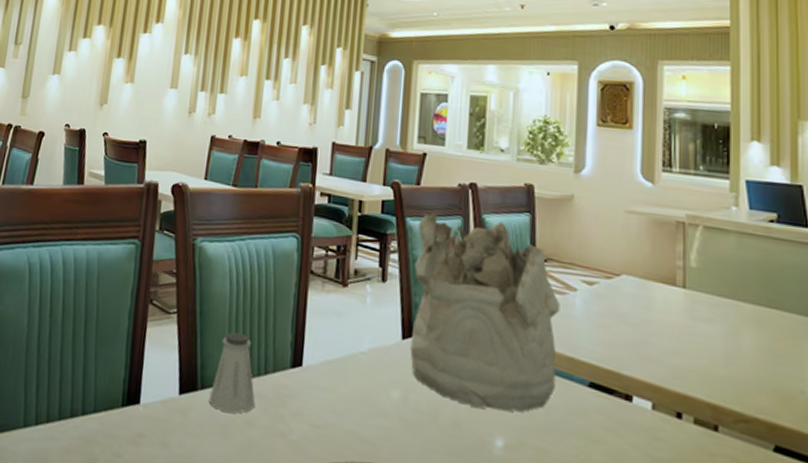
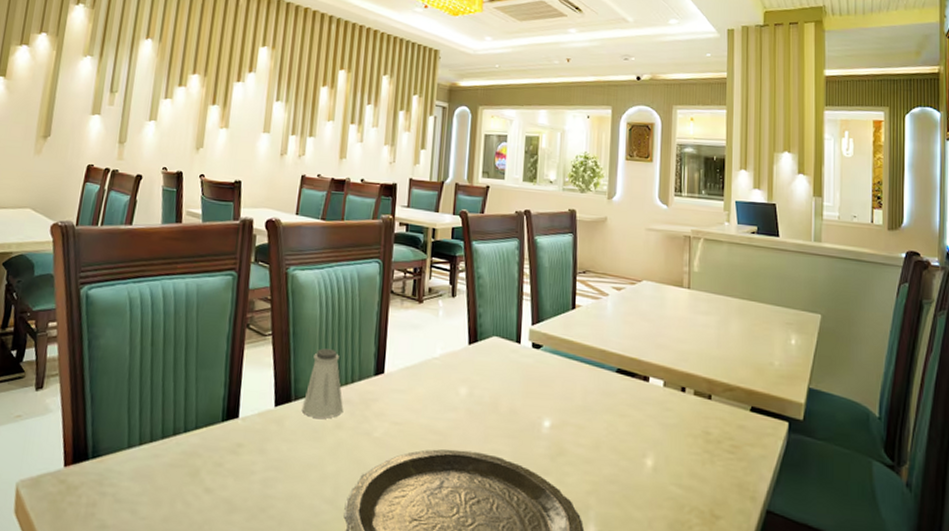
mineral sample: present [410,212,560,412] -> none [475,236,596,398]

